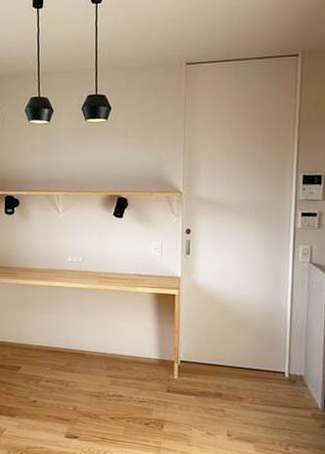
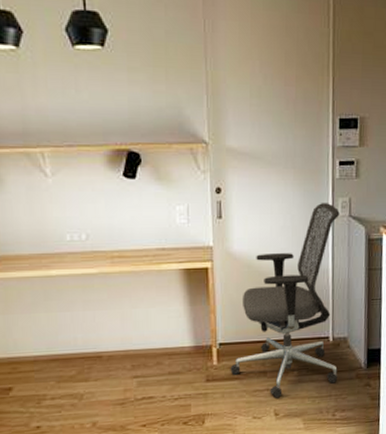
office chair: none [188,248,301,421] -> present [230,203,340,398]

